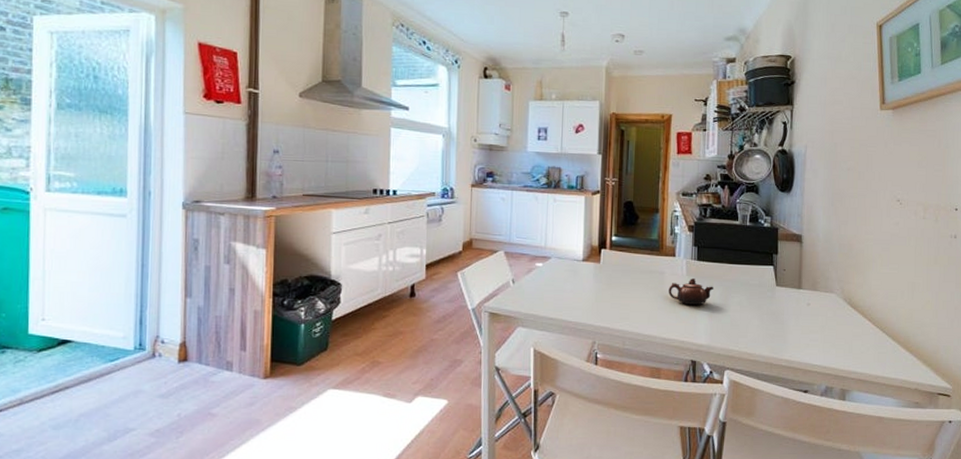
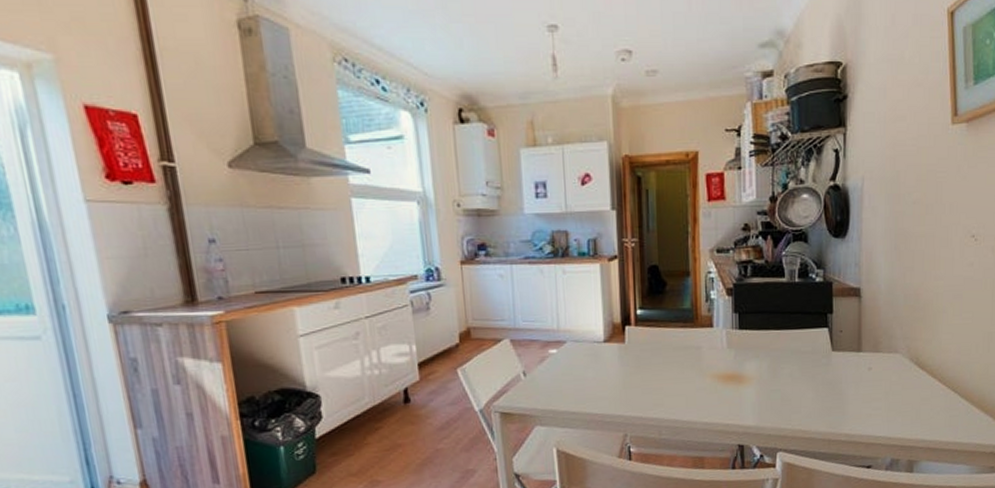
teapot: present [668,278,714,306] -> none [707,351,761,383]

